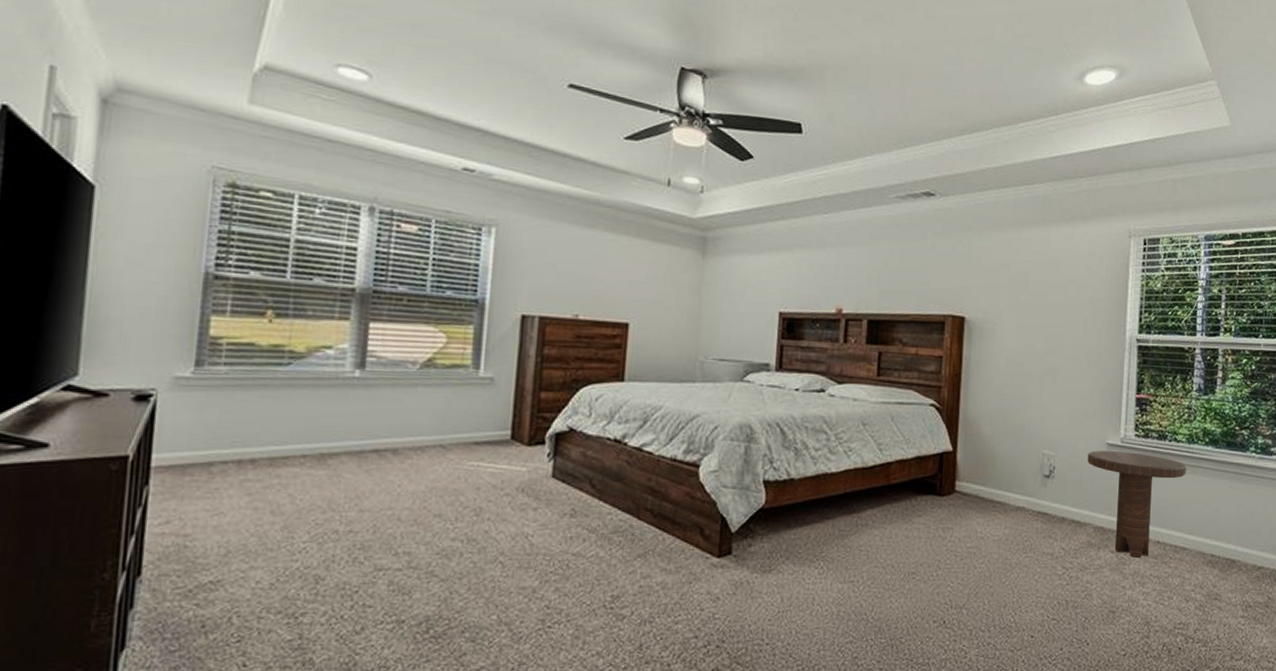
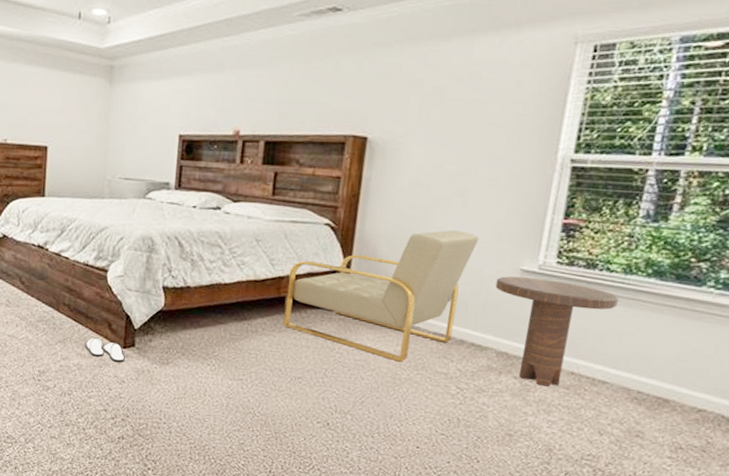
slippers: none [671,547,720,575] -> present [85,337,125,362]
armchair: none [893,407,1070,546] -> present [282,230,479,362]

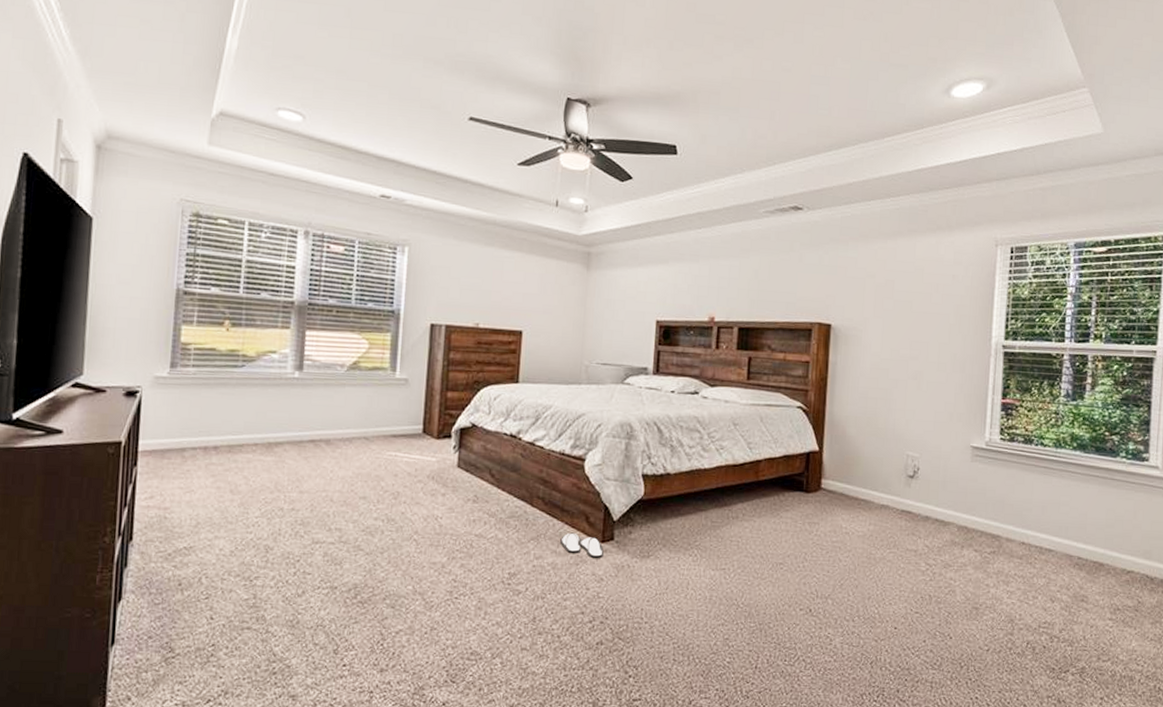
armchair: present [282,230,479,362] -> none [762,410,934,541]
side table: present [495,276,619,386] -> none [951,453,1053,557]

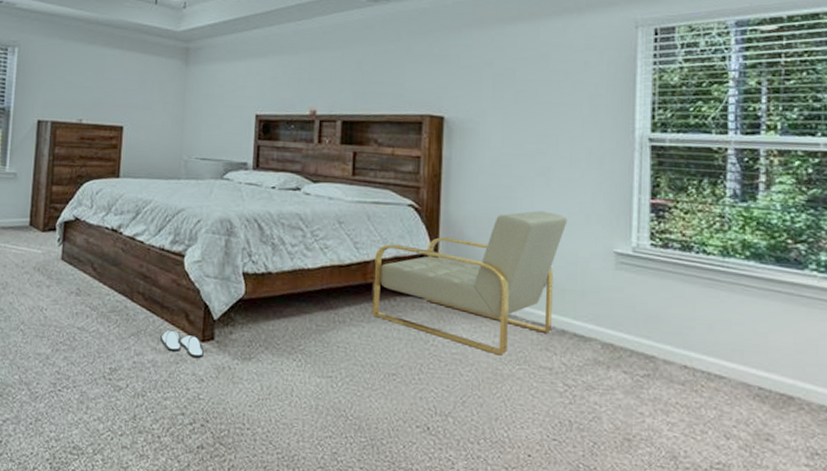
armchair: none [762,410,934,541] -> present [371,211,568,356]

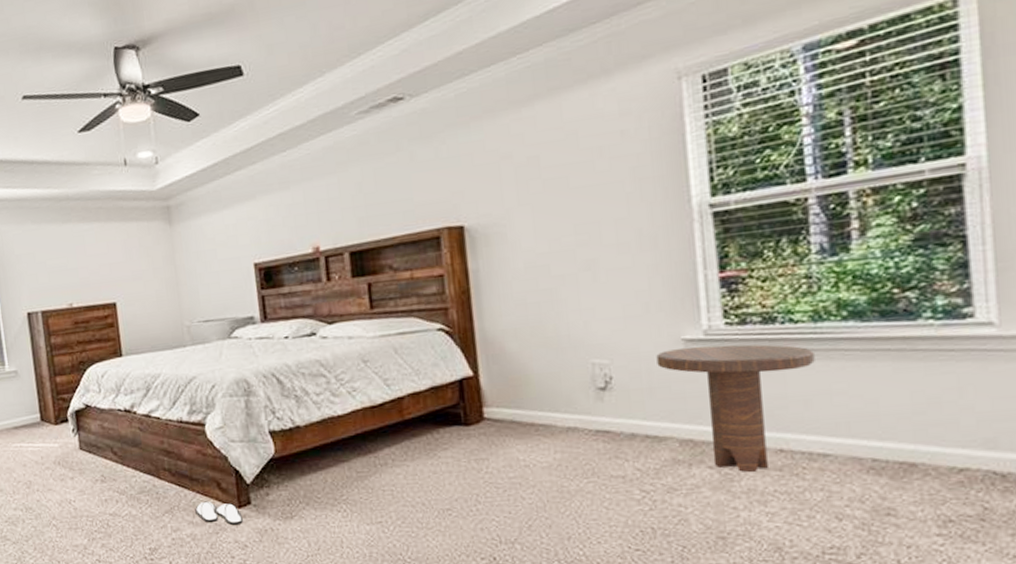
armchair: present [371,211,568,356] -> none [408,308,623,472]
side table: none [591,259,720,382] -> present [656,344,815,472]

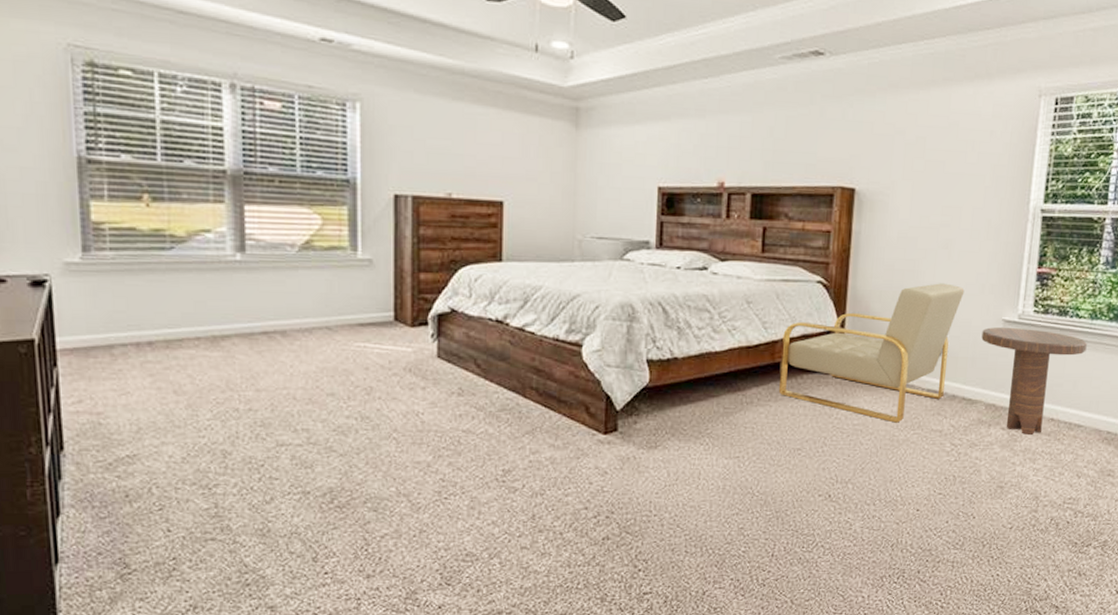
slippers: present [195,501,243,525] -> none [558,424,607,450]
armchair: none [408,308,623,472] -> present [778,283,965,423]

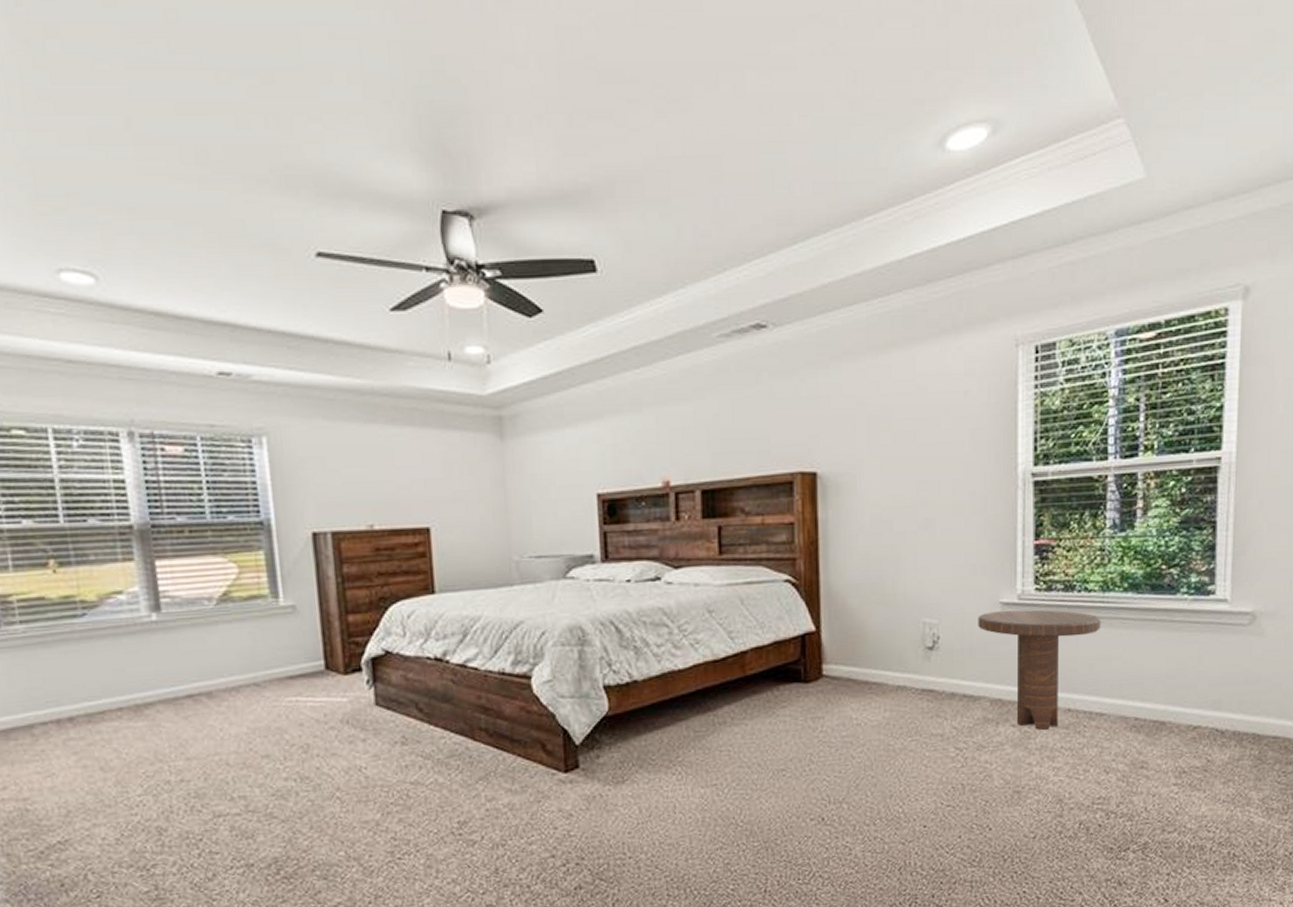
armchair: present [778,283,965,423] -> none [751,568,953,731]

